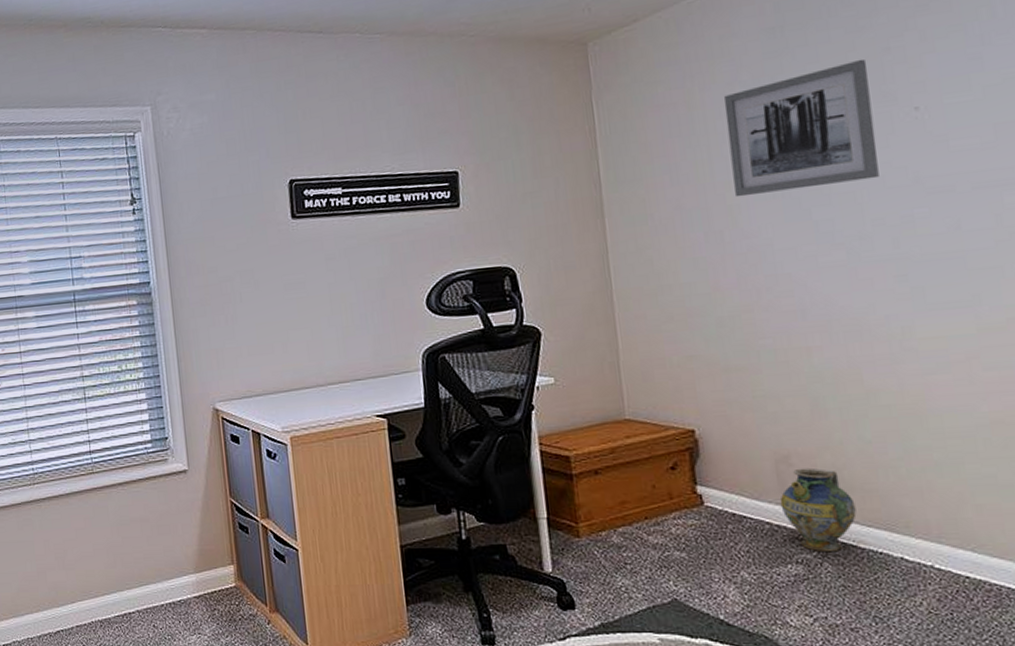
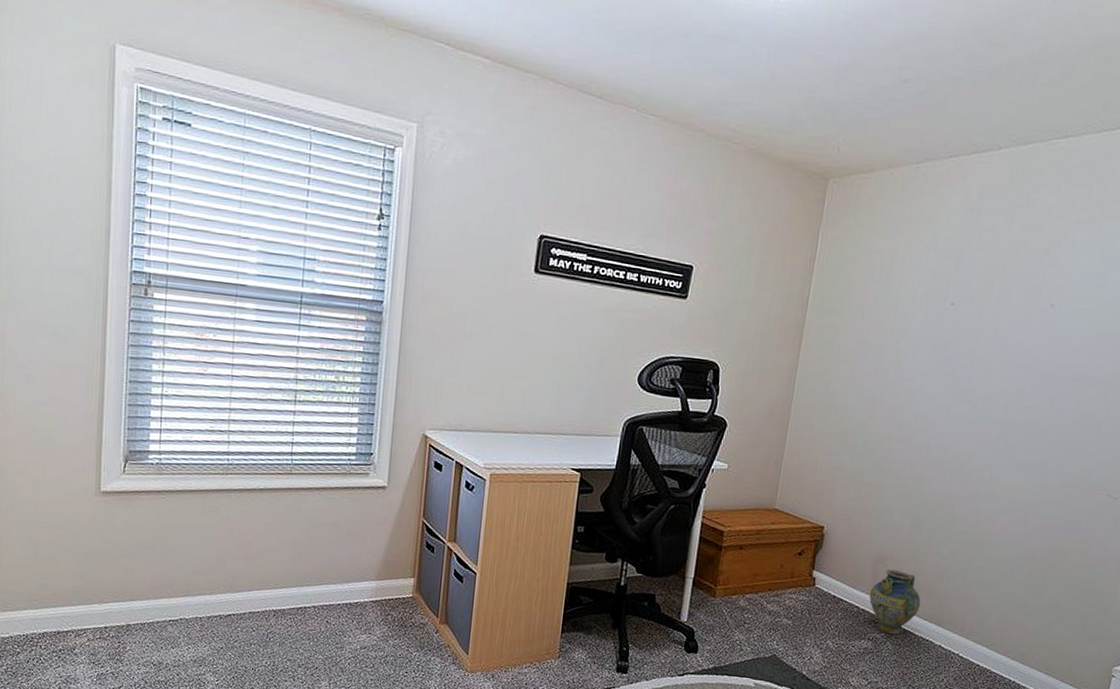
wall art: present [724,59,879,198] -> none [906,254,1030,355]

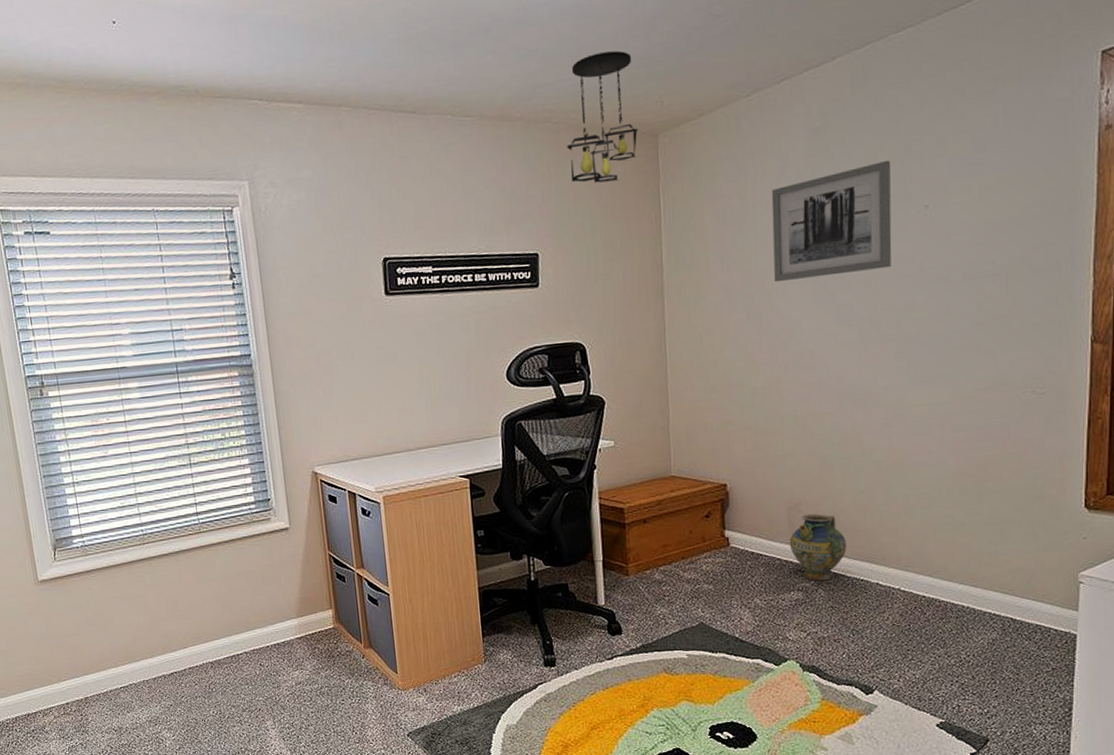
ceiling light fixture: none [739,85,820,214] -> present [566,50,638,183]
wall art: none [906,254,1030,355] -> present [771,160,892,283]

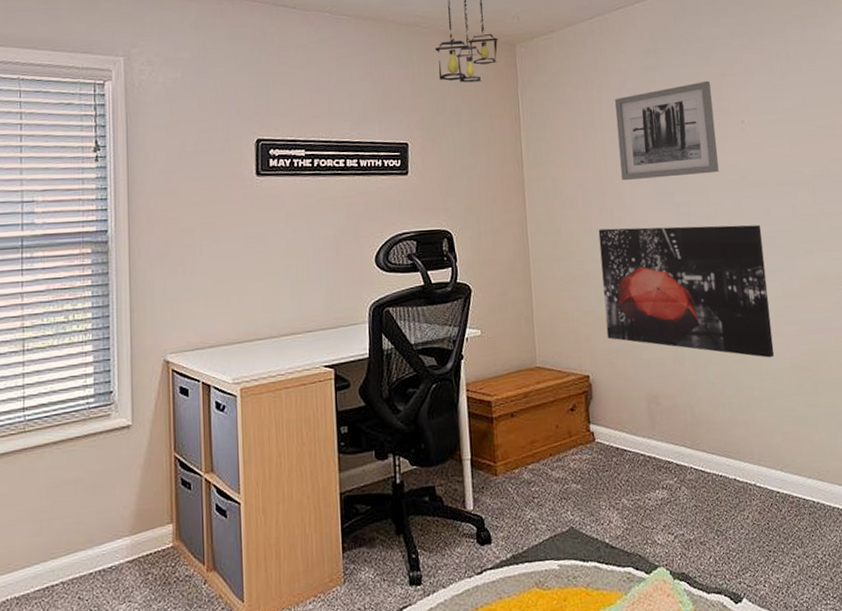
wall art: none [744,324,936,466] -> present [598,225,775,358]
ceramic jug: present [789,513,847,581] -> none [651,406,704,478]

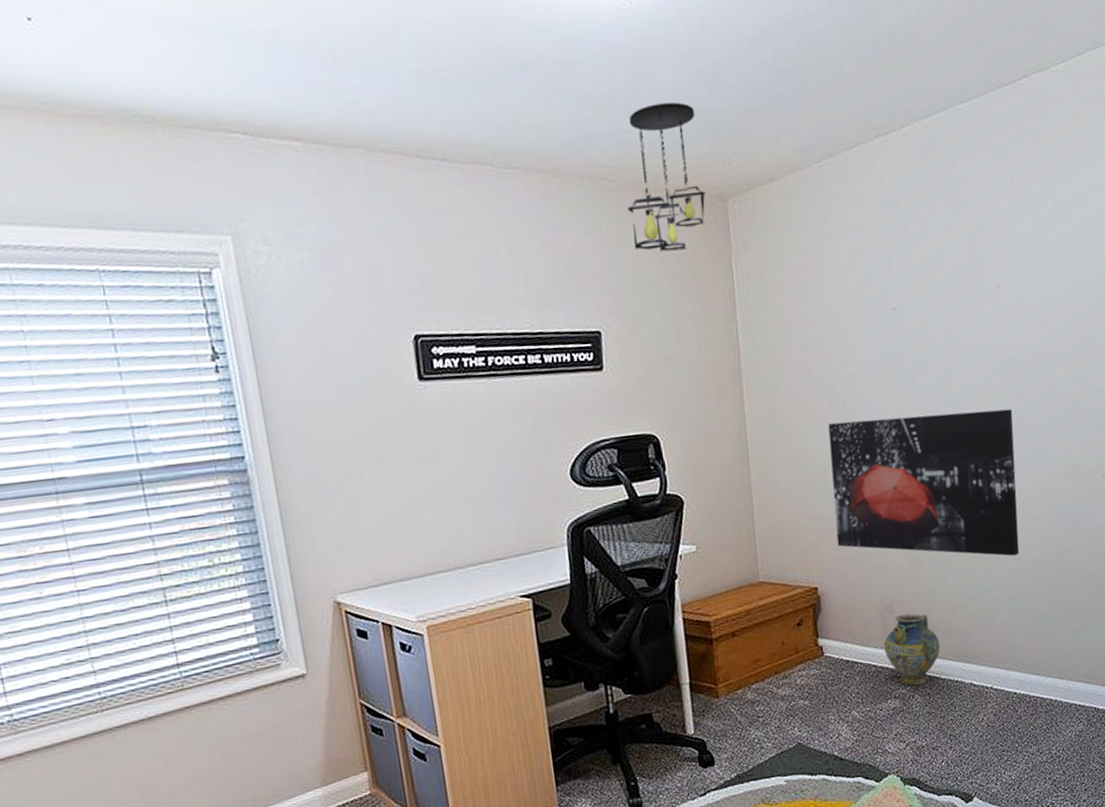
wall art: present [615,80,719,181] -> none [848,236,968,365]
ceramic jug: none [651,406,704,478] -> present [883,613,940,686]

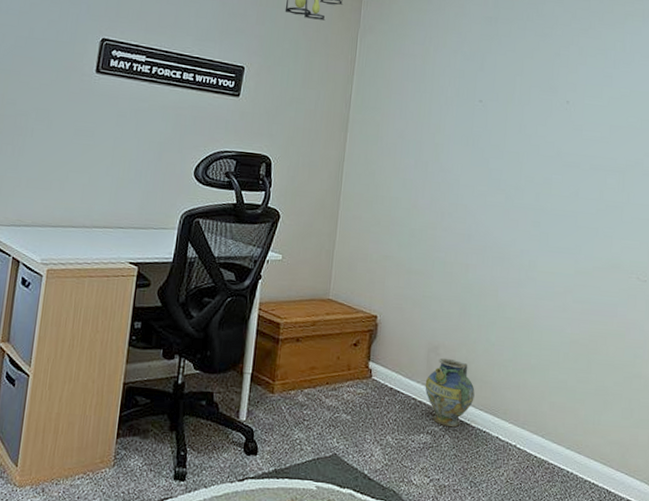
wall art: present [828,409,1020,556] -> none [401,180,567,330]

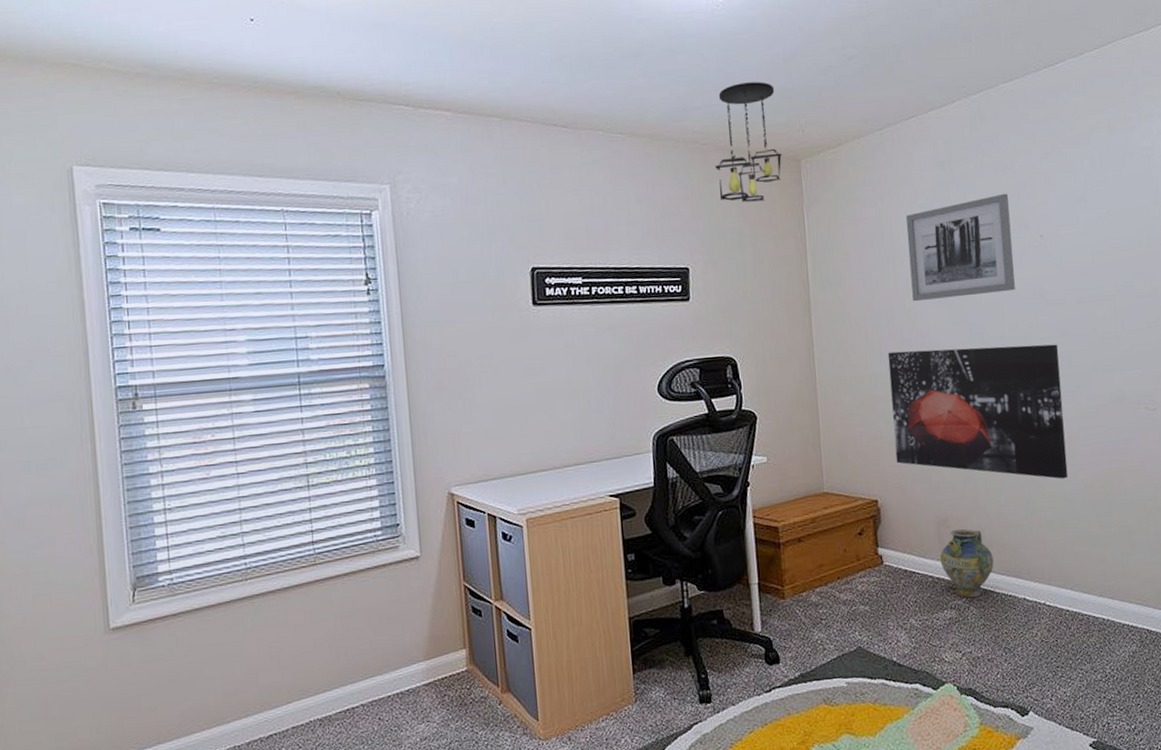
wall art: none [401,180,567,330] -> present [887,344,1069,479]
wall art: none [442,56,544,147] -> present [906,193,1015,302]

